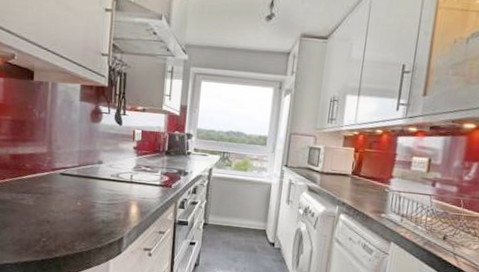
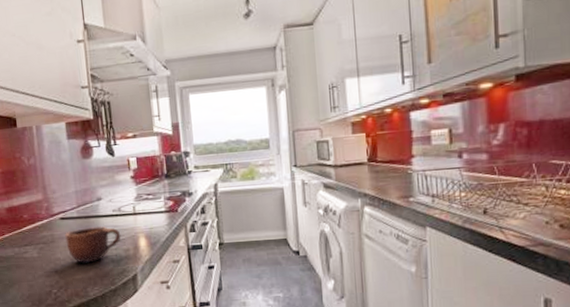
mug: none [62,186,115,219] -> present [65,226,121,263]

